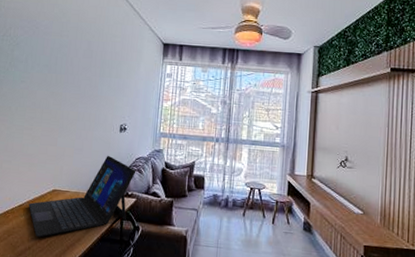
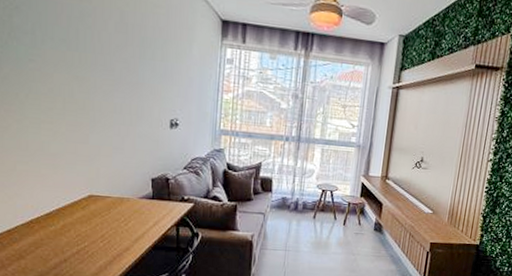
laptop: present [28,155,136,238] -> none [58,155,193,249]

